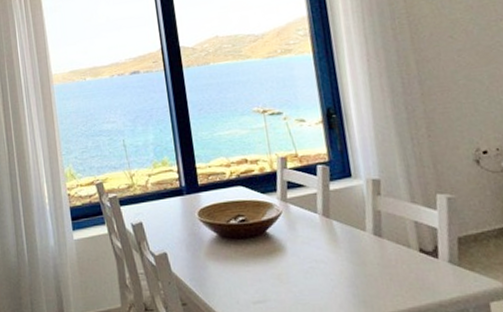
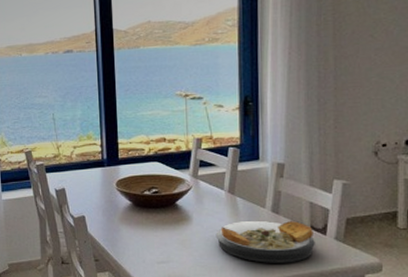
plate: none [314,244,428,296] -> present [215,221,315,263]

